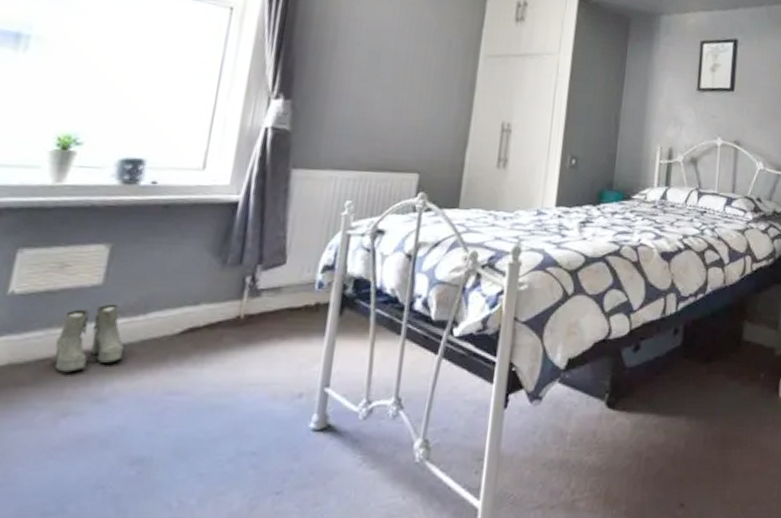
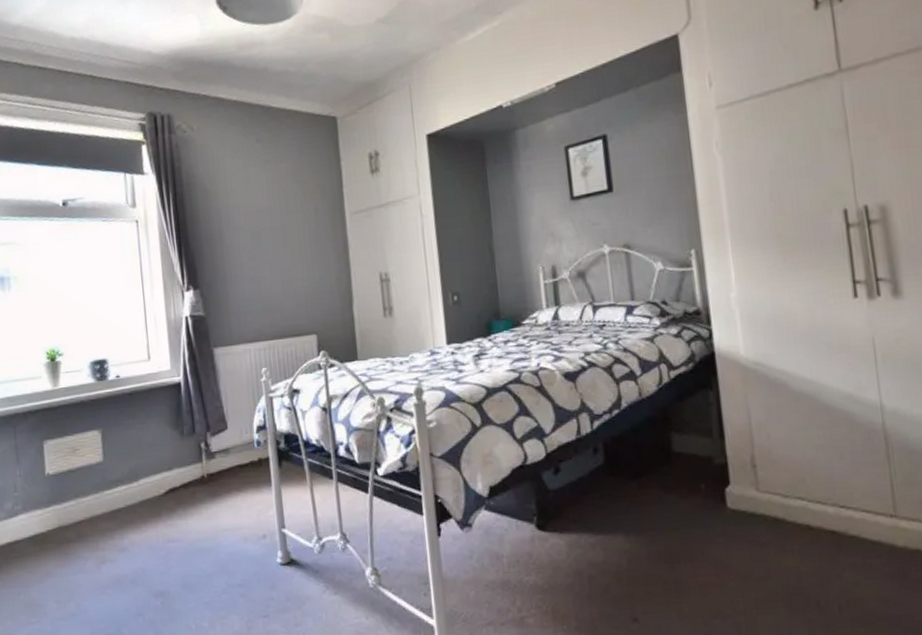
boots: present [54,304,124,373] -> none [84,475,130,531]

